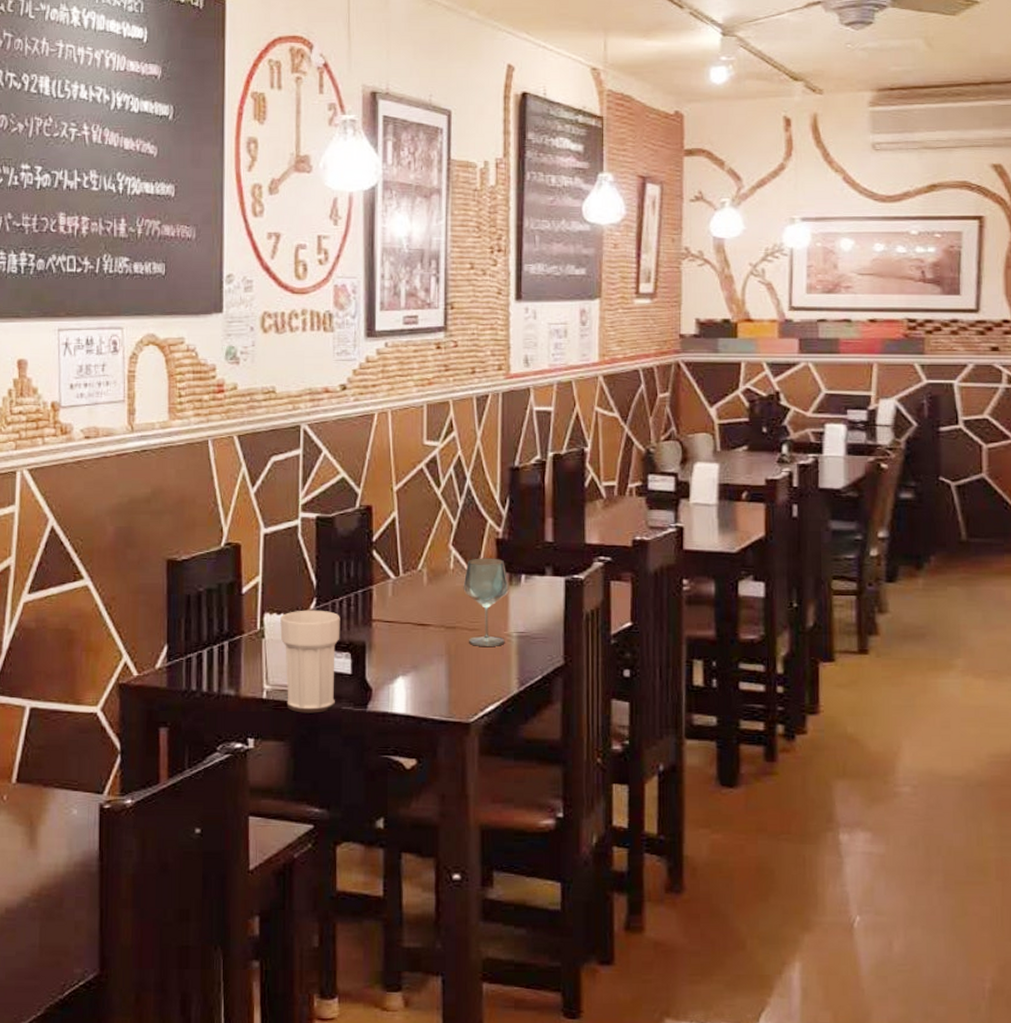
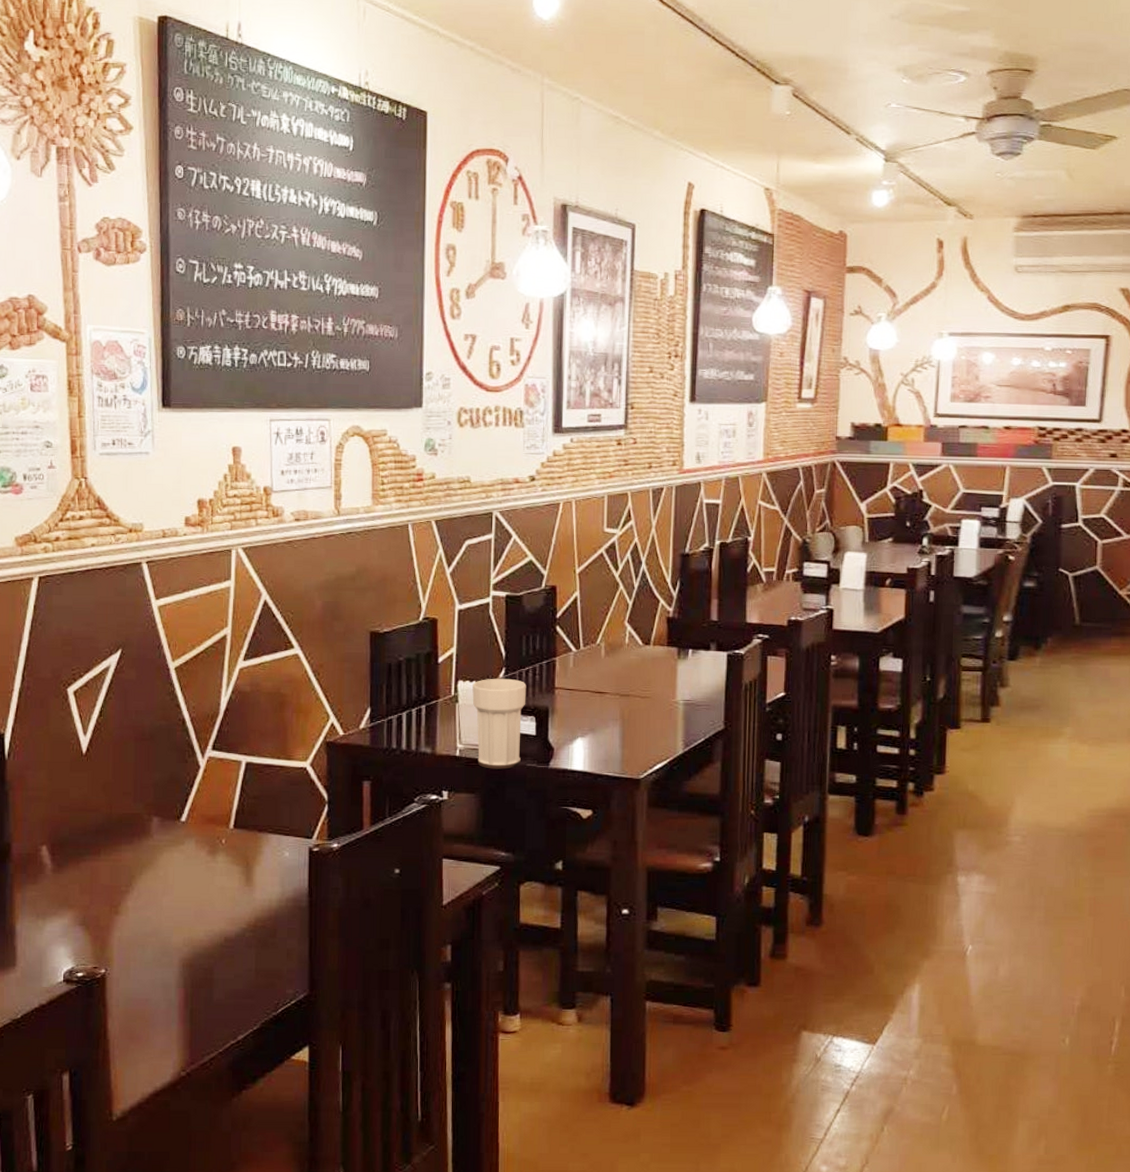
wine glass: present [463,558,510,646] -> none [637,634,678,712]

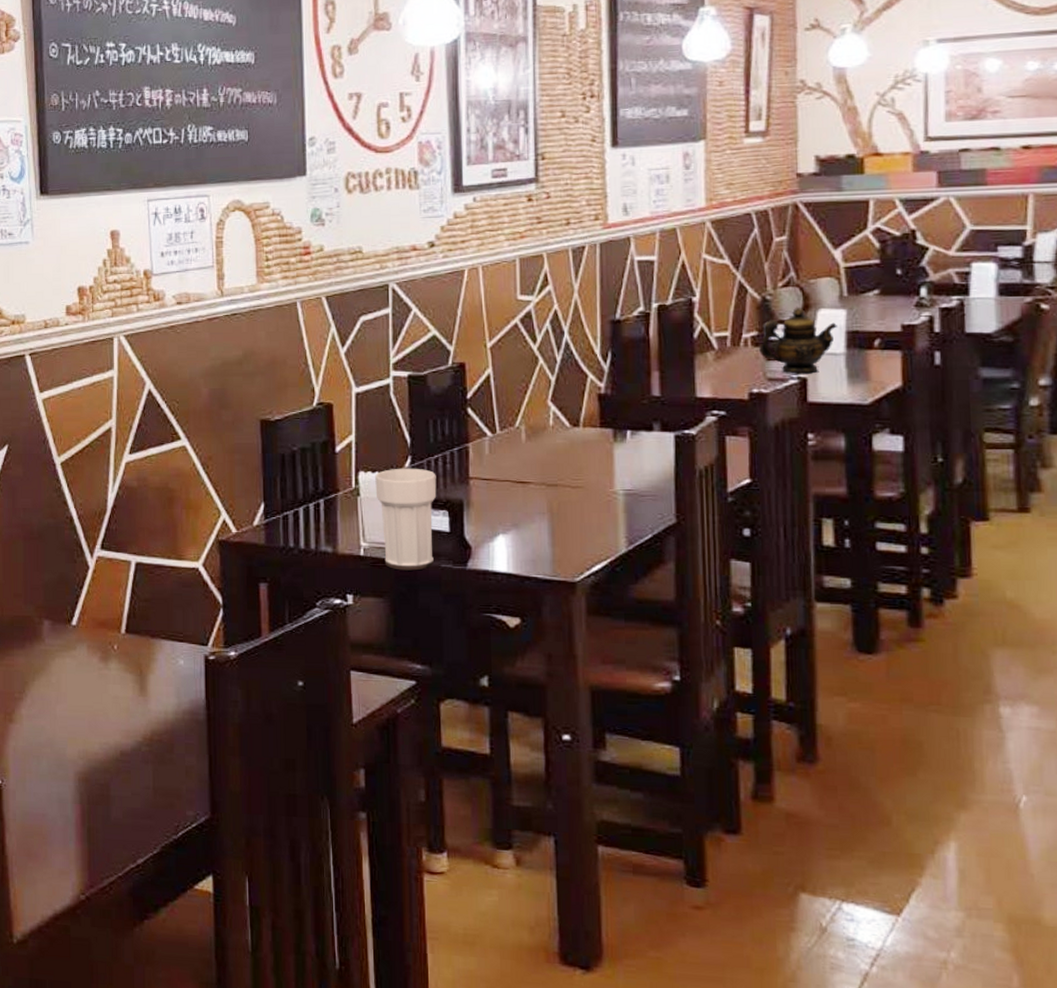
teapot: none [798,549,859,606] -> present [759,307,837,374]

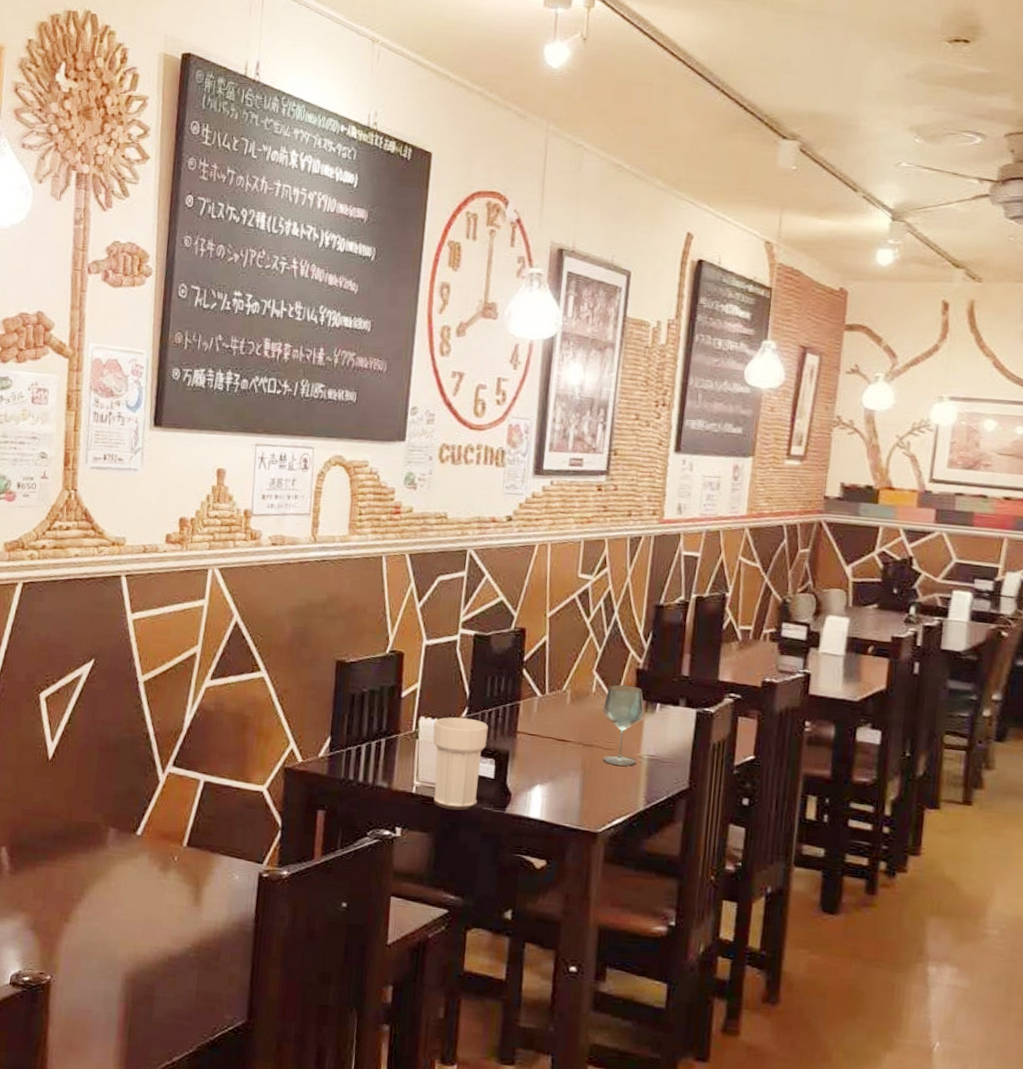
wine glass: none [564,414,615,504] -> present [602,684,645,766]
teapot: present [759,307,837,374] -> none [775,611,841,671]

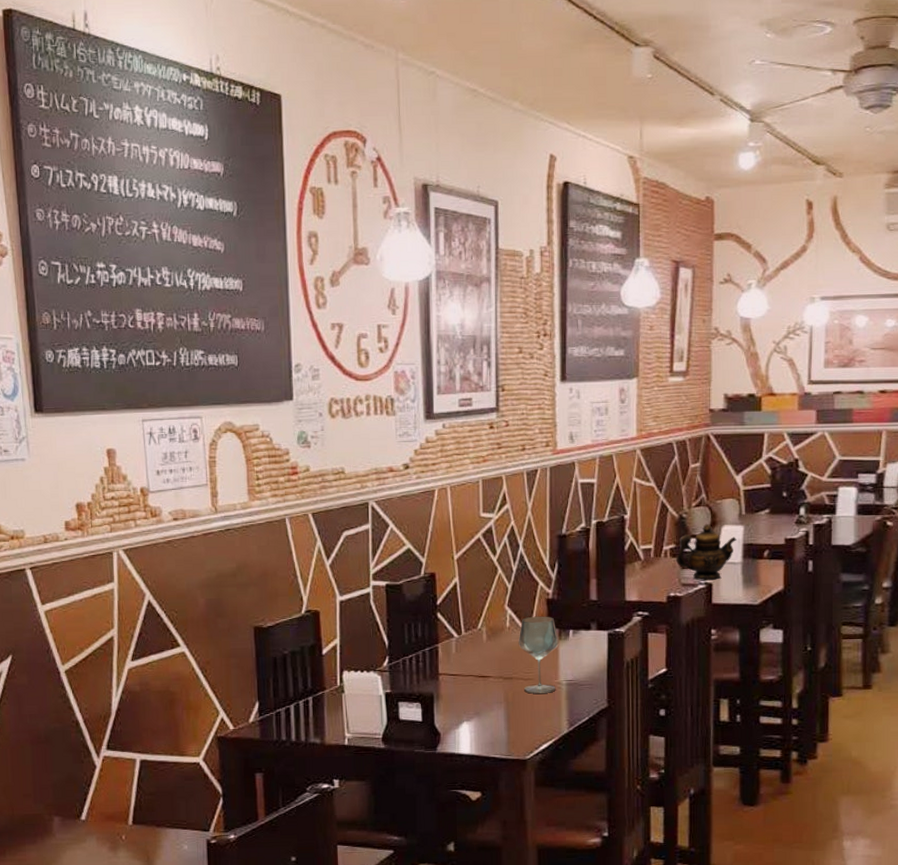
cup: present [433,717,489,811] -> none [357,667,411,757]
teapot: none [775,611,841,671] -> present [676,523,736,580]

